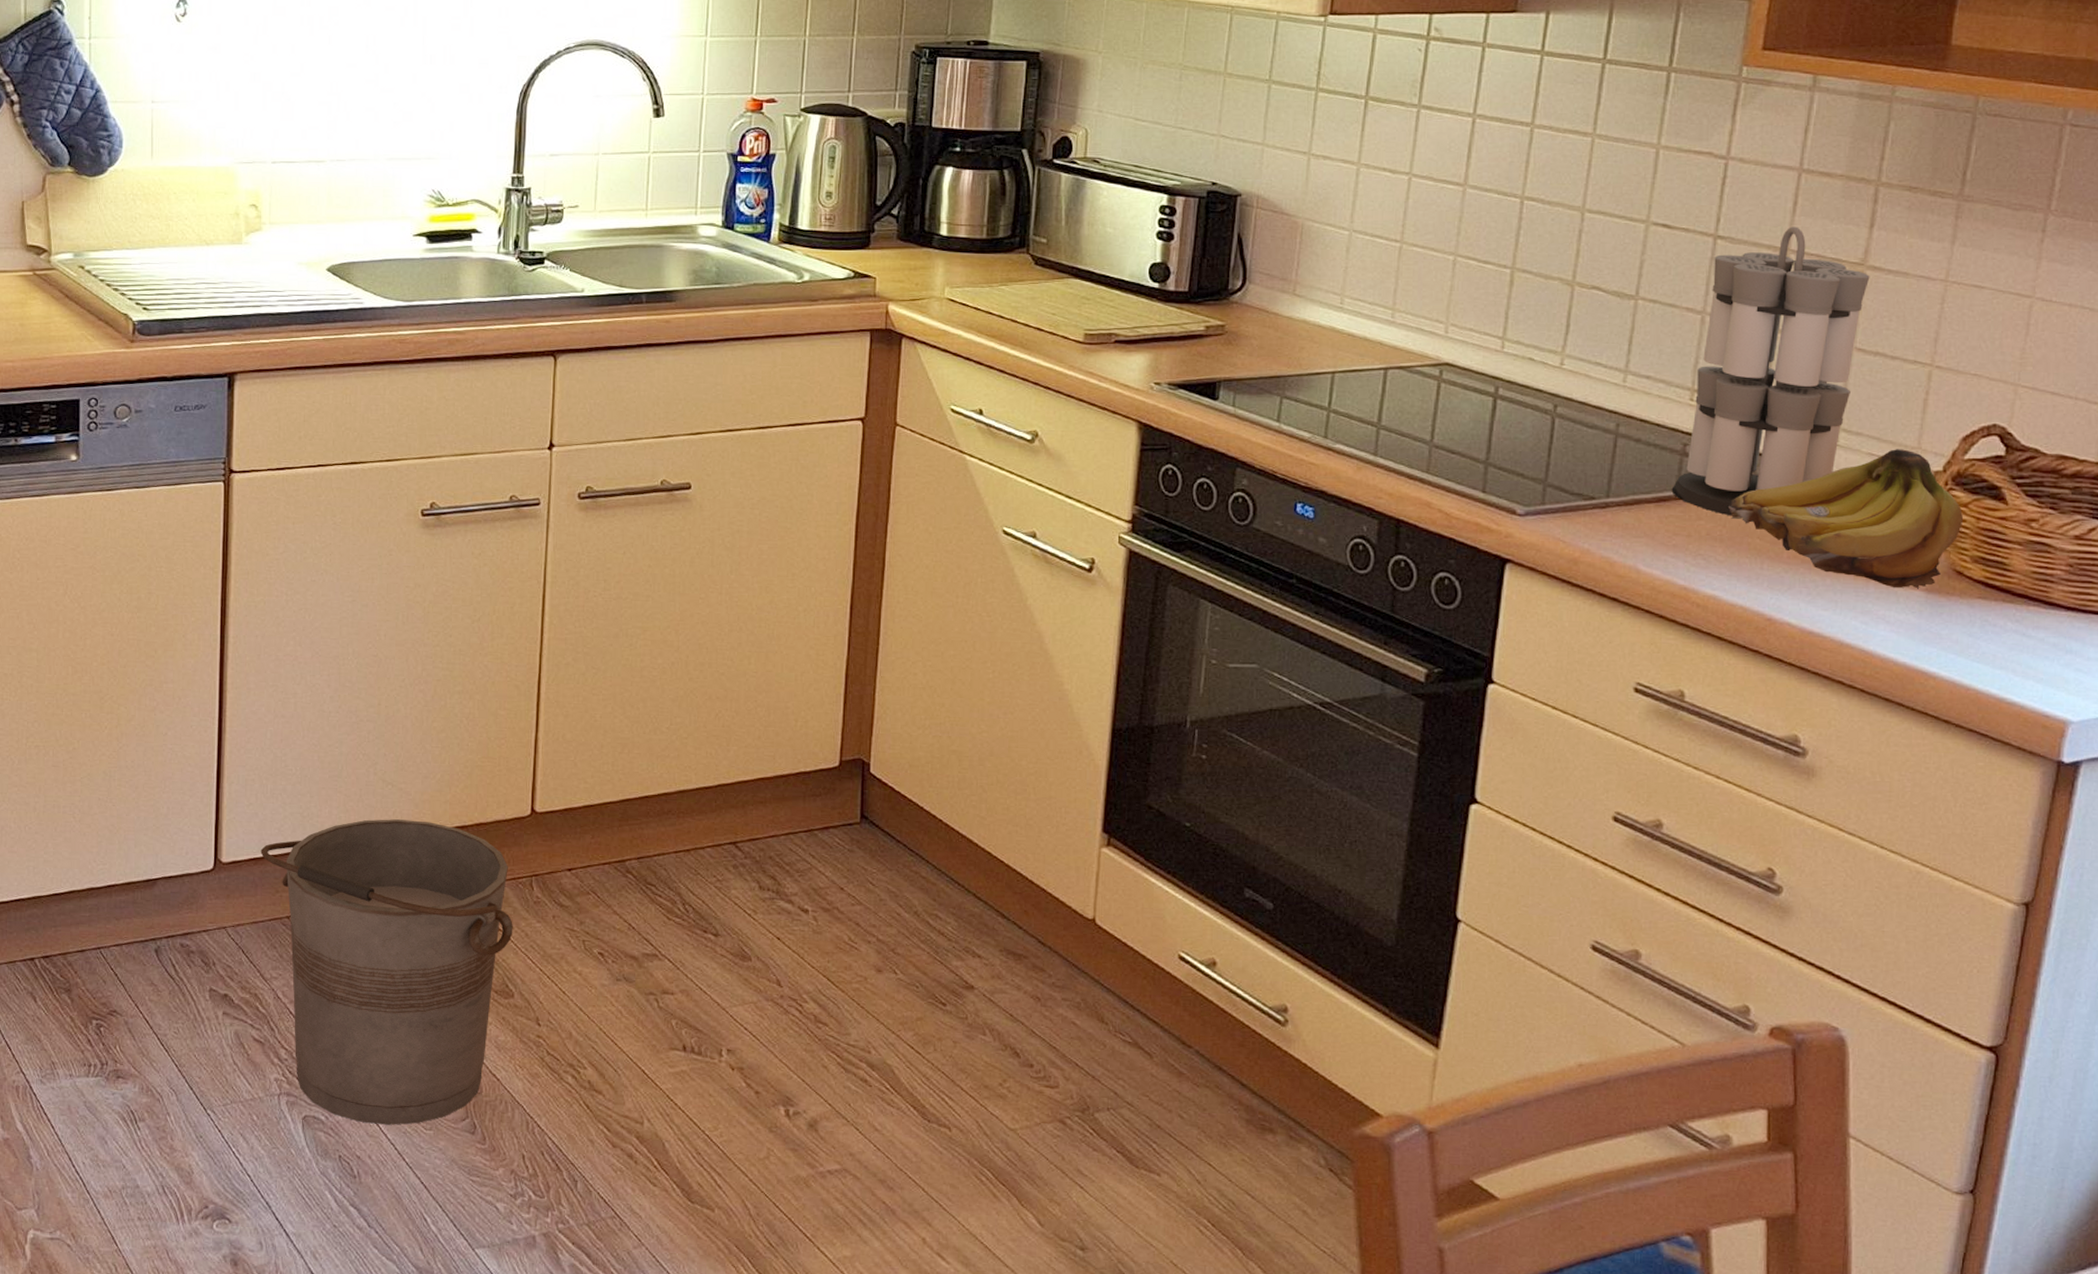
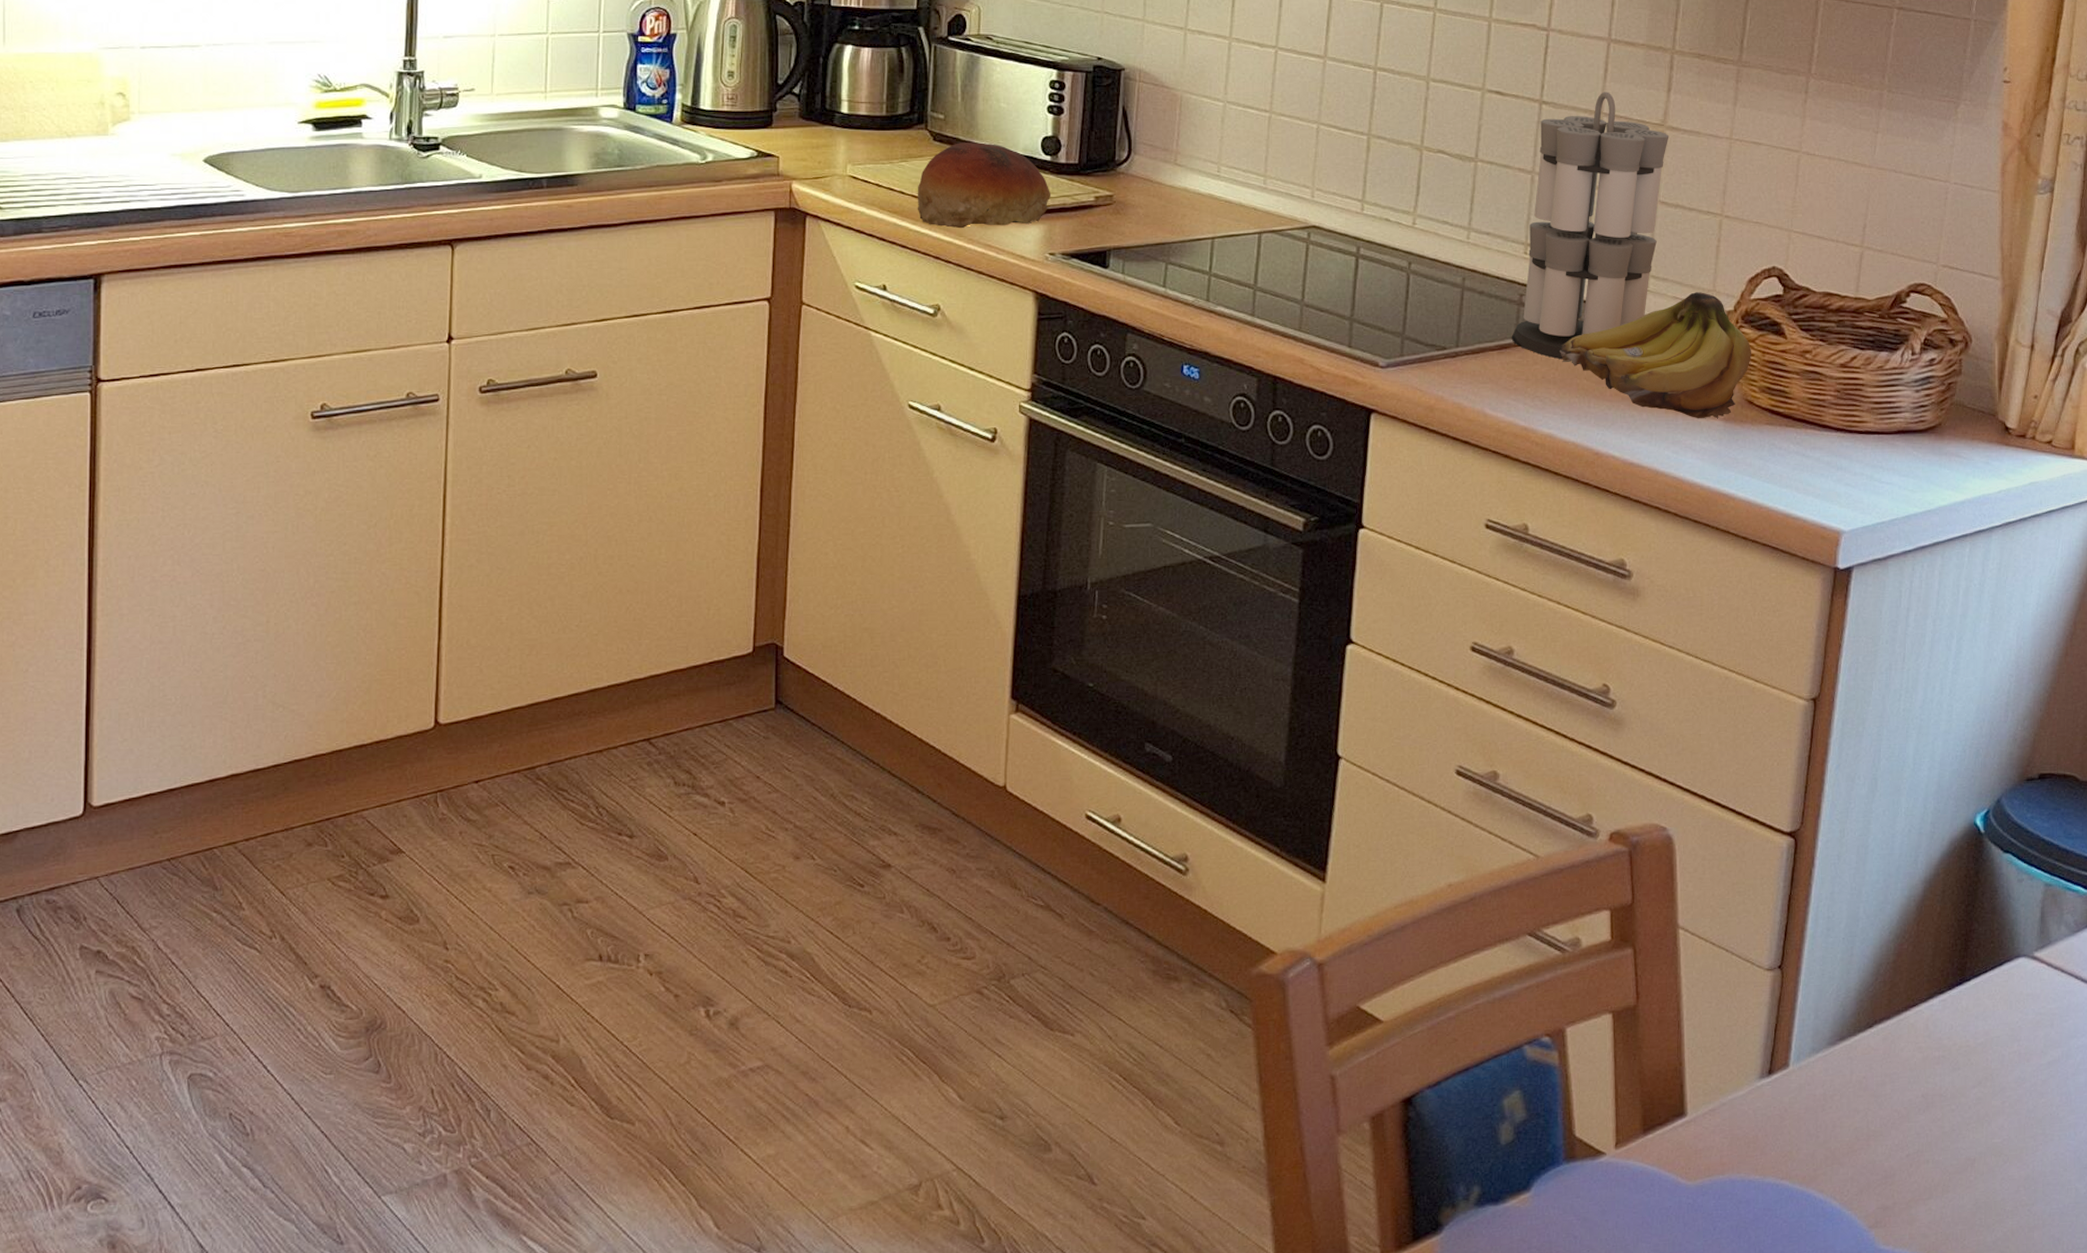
bucket: present [260,819,513,1125] -> none [137,743,417,1075]
bread roll: none [1016,267,1159,355] -> present [917,142,1052,229]

